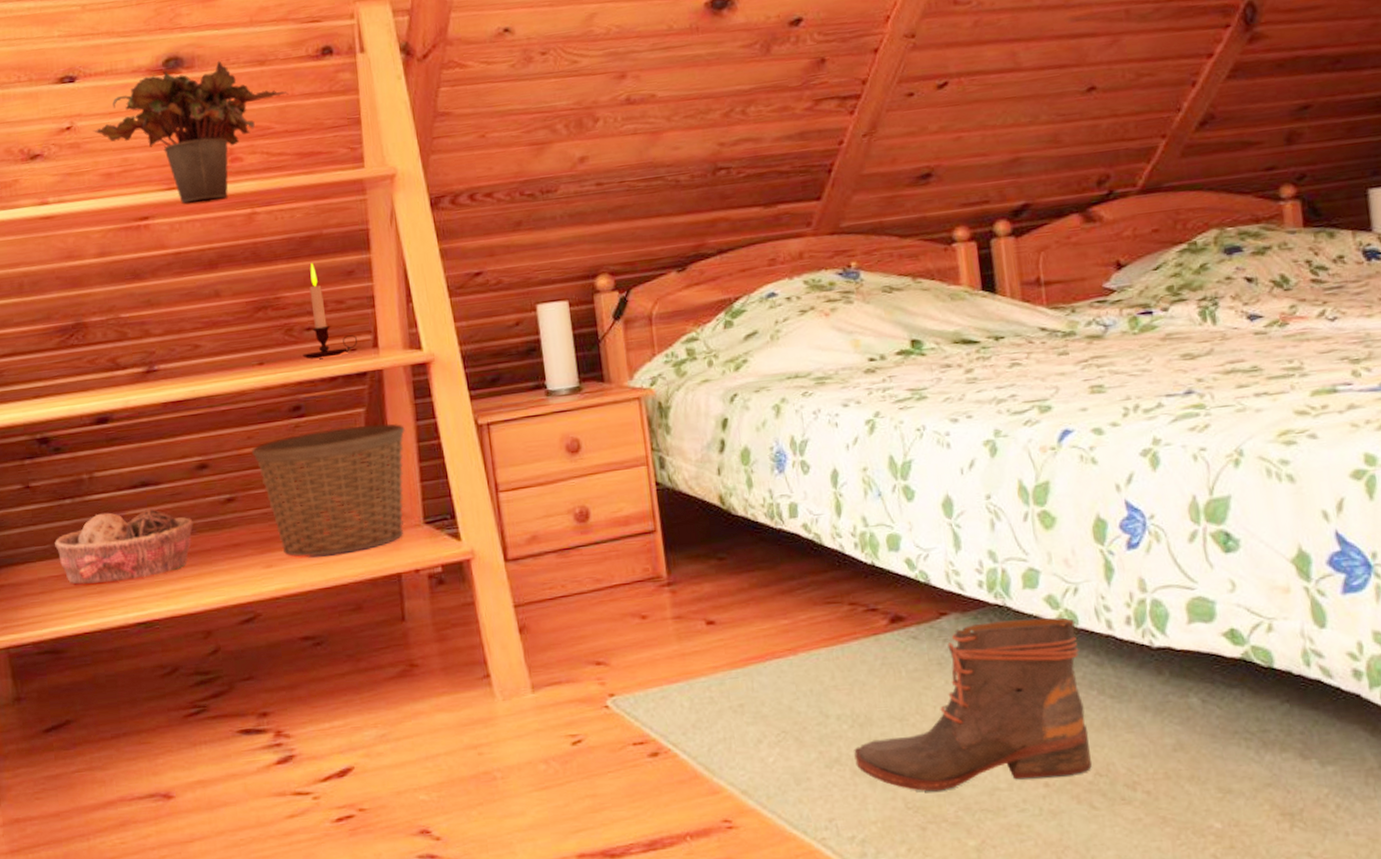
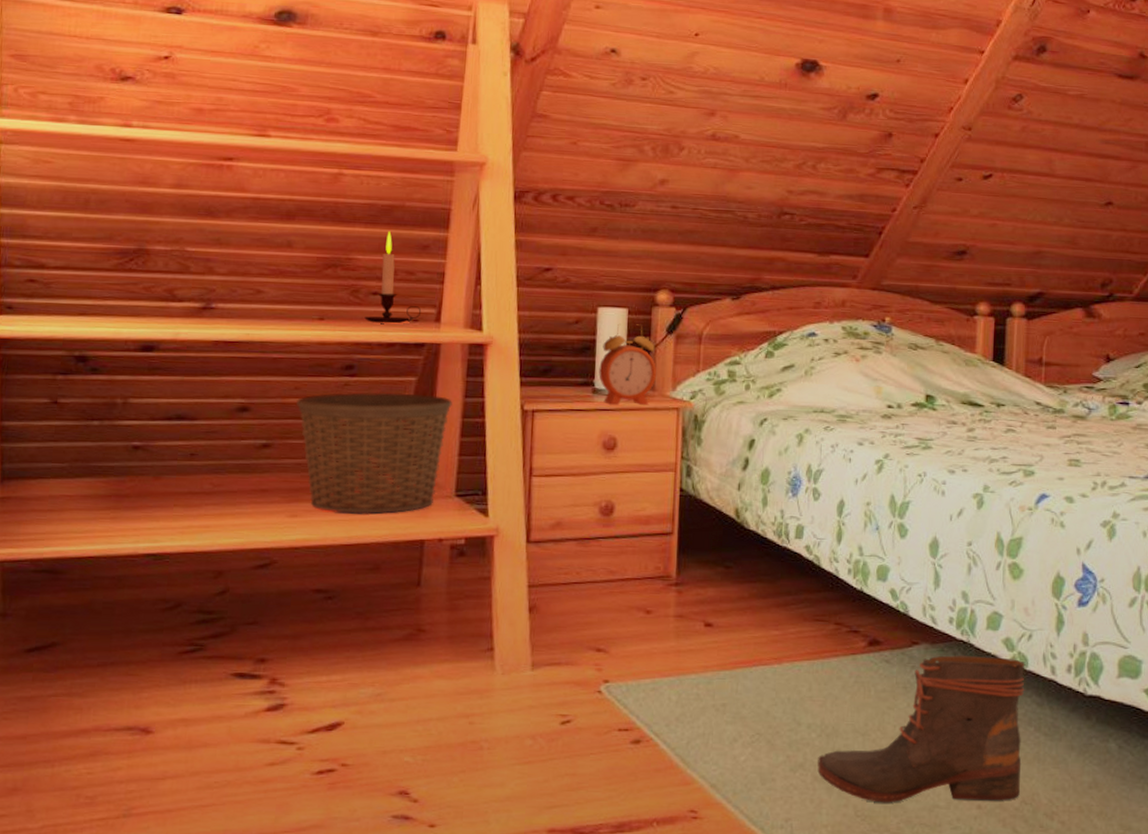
decorative basket: present [55,508,194,585] -> none [74,439,224,510]
potted plant: present [92,60,289,205] -> none [191,22,396,157]
alarm clock: none [548,315,611,406] -> present [599,323,657,406]

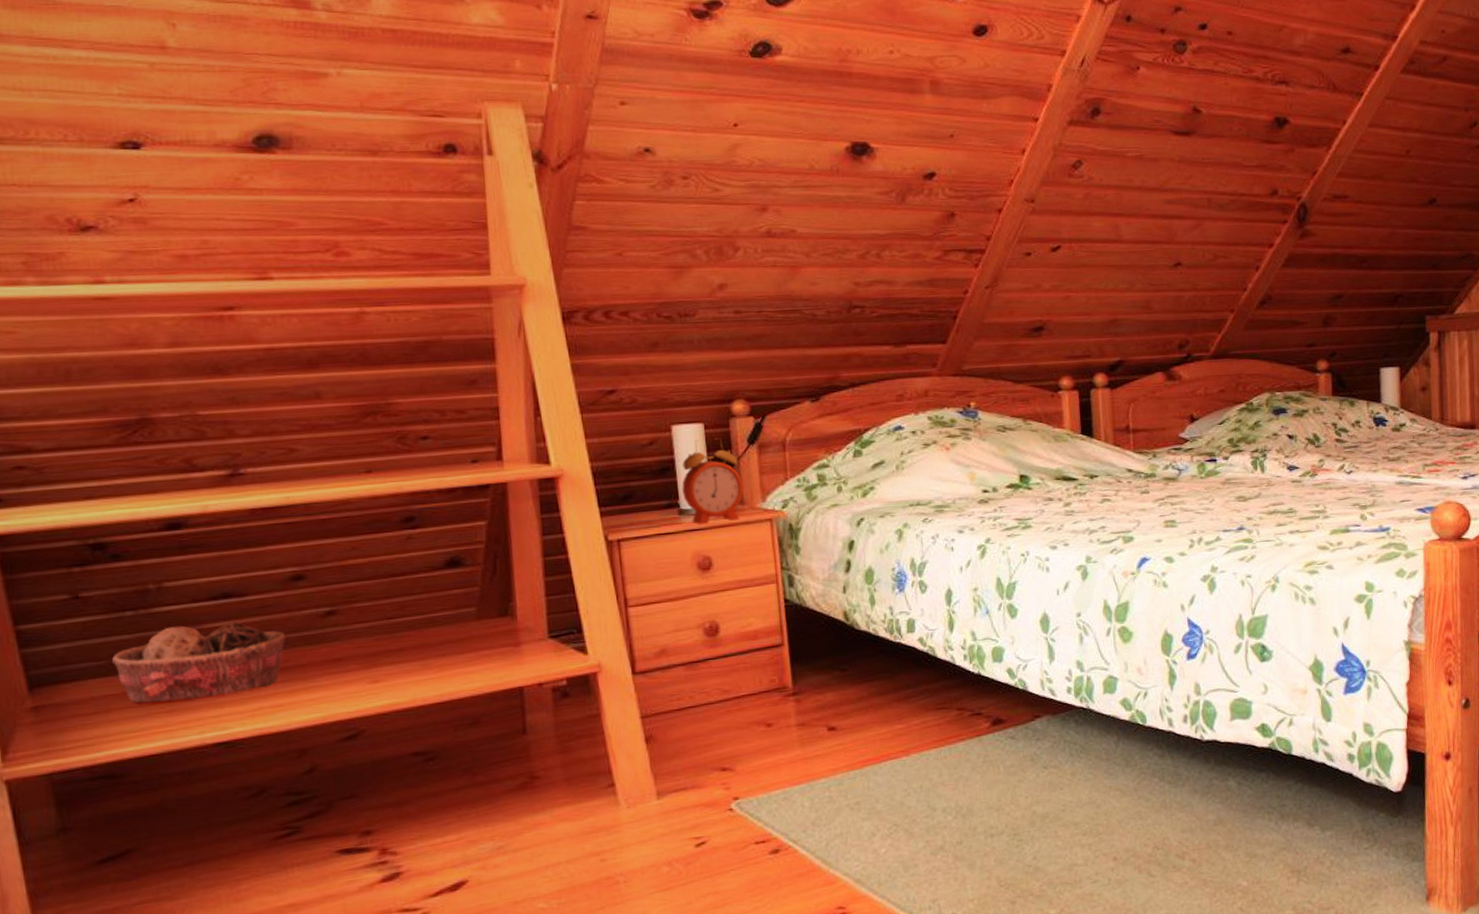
decorative basket: none [74,439,224,510] -> present [112,621,287,704]
basket: present [295,392,452,514] -> none [356,537,530,673]
candle: present [364,231,422,324] -> none [417,369,480,469]
boot: present [817,655,1026,803] -> none [956,717,1151,871]

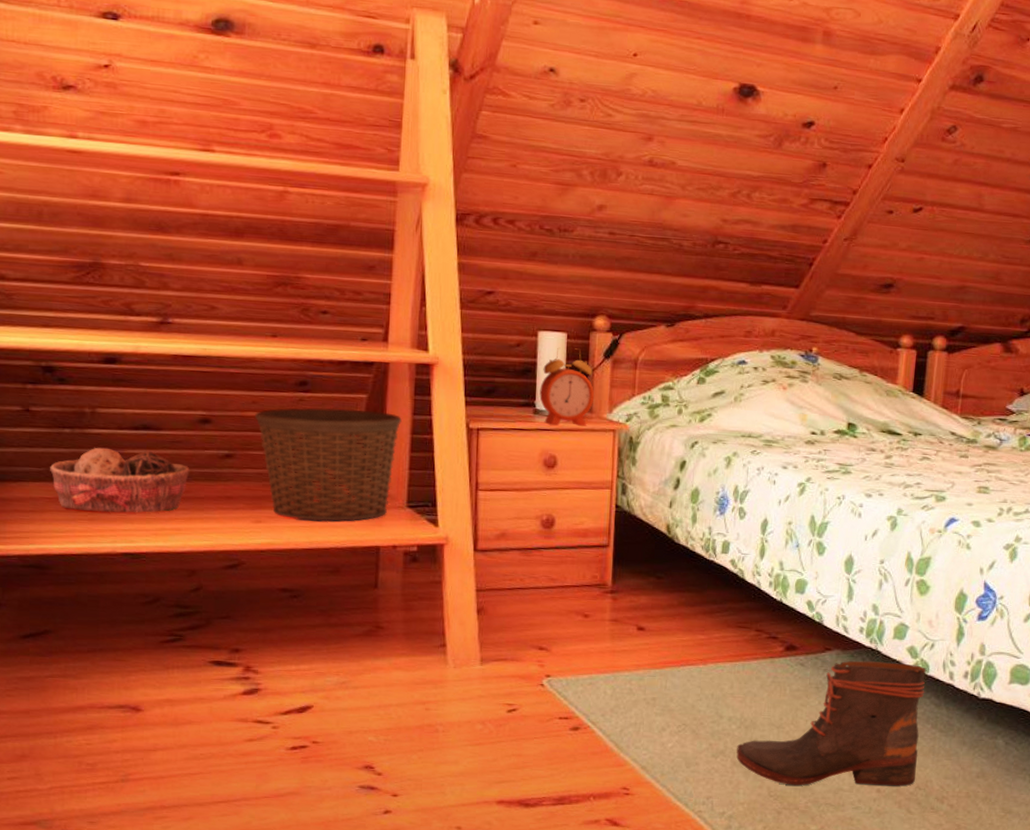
basket: none [356,537,530,673] -> present [254,407,402,522]
boot: none [956,717,1151,871] -> present [736,660,927,786]

